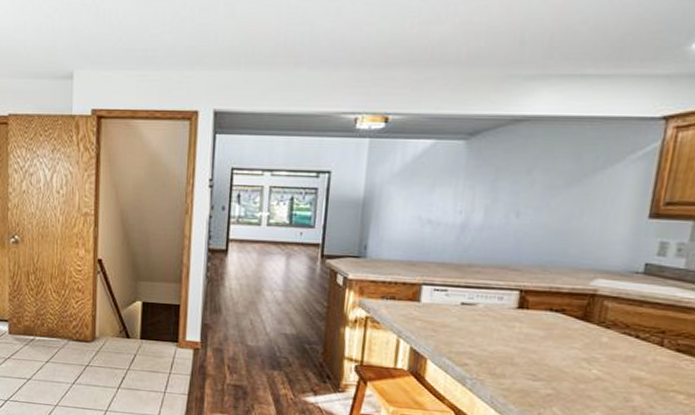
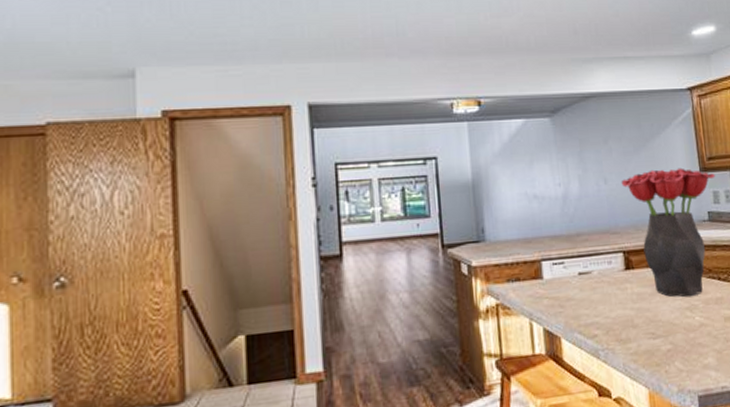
bouquet: none [536,208,670,349] -> present [621,168,715,298]

